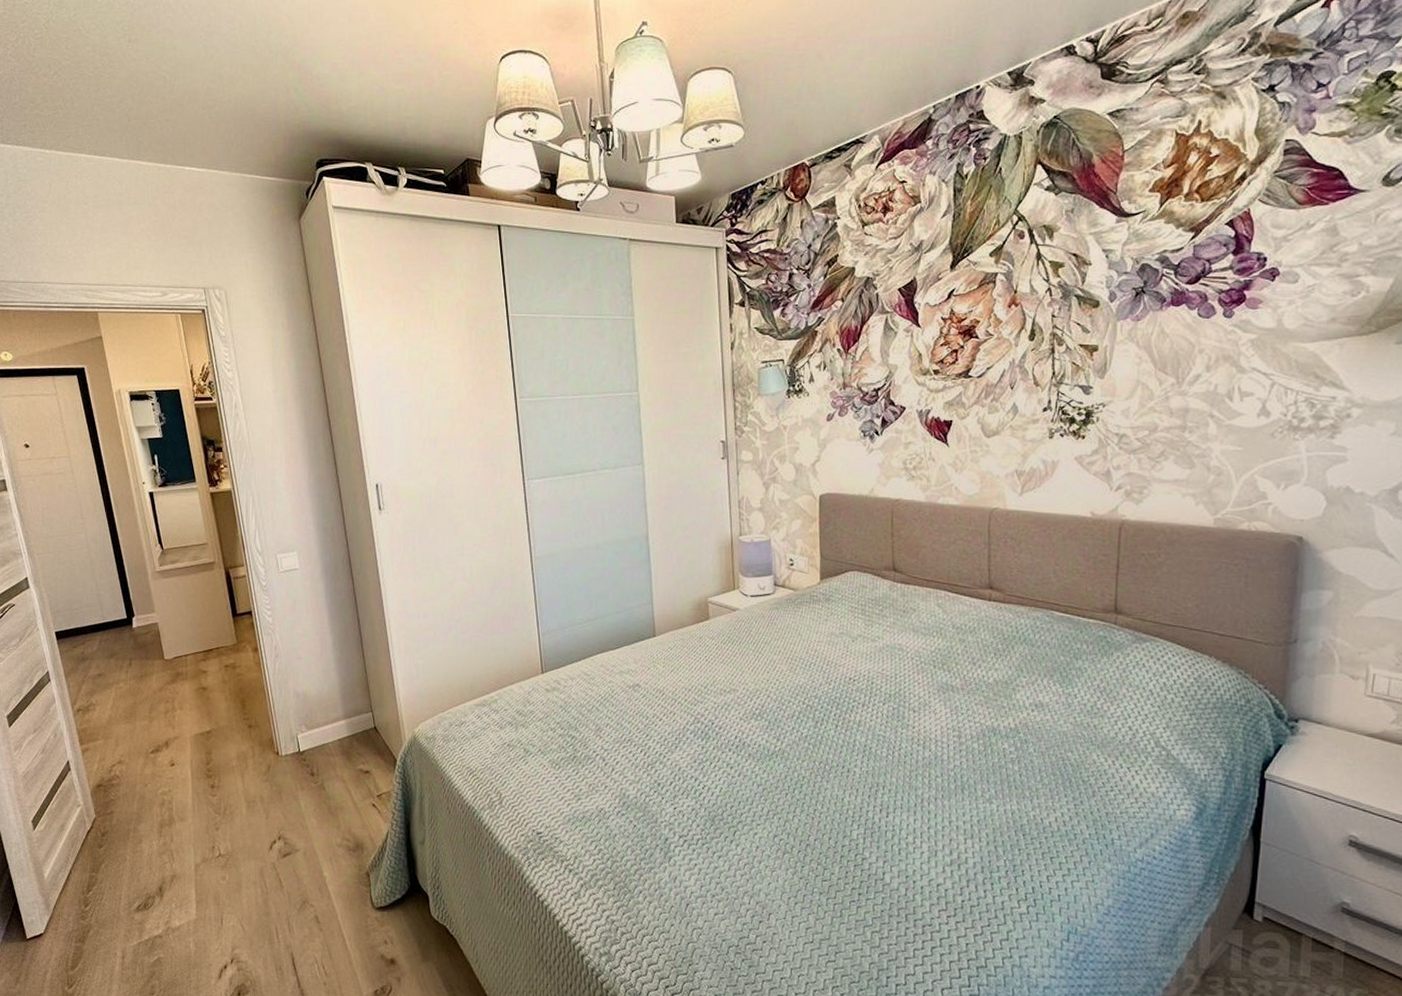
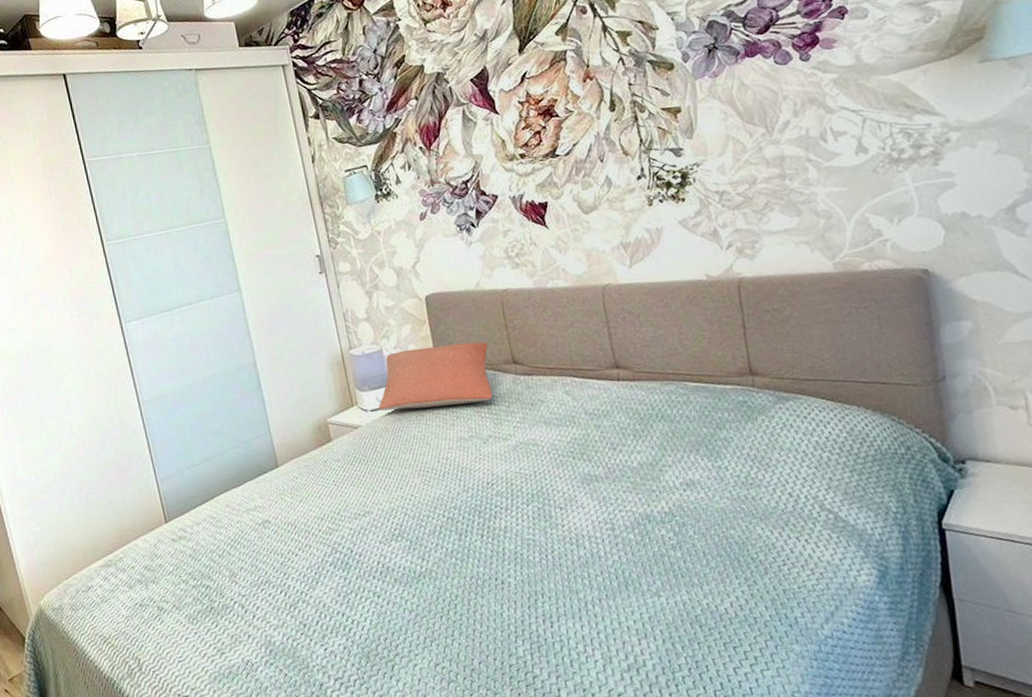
pillow: none [759,543,871,603] -> present [379,341,493,411]

